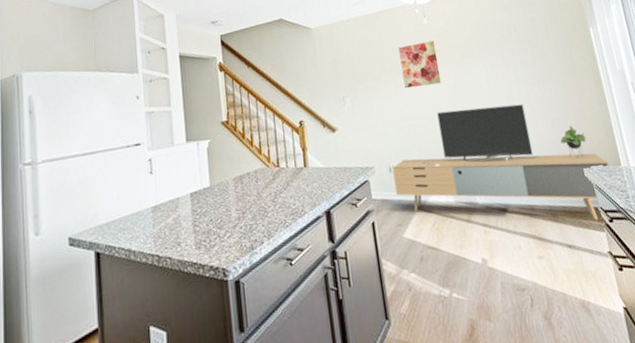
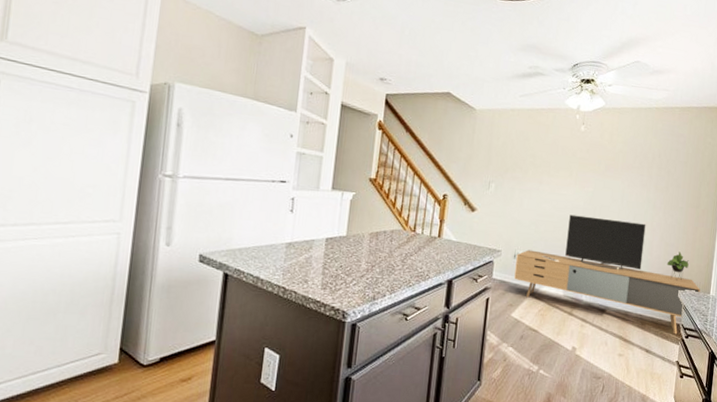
wall art: present [398,40,442,89] -> none [547,146,586,189]

